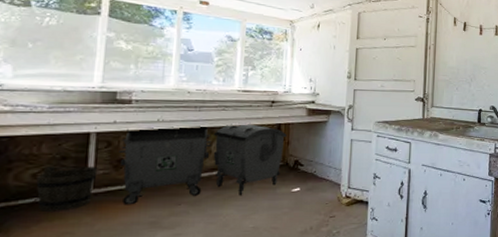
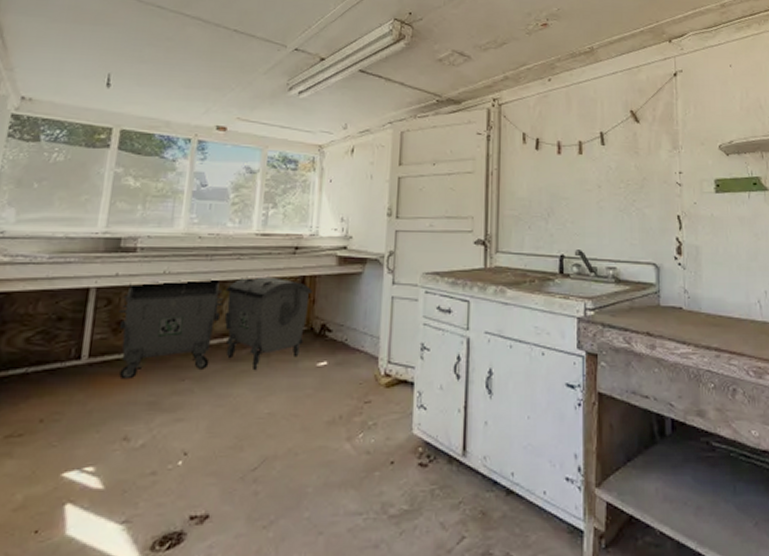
bucket: present [36,165,98,212] -> none [28,327,95,385]

